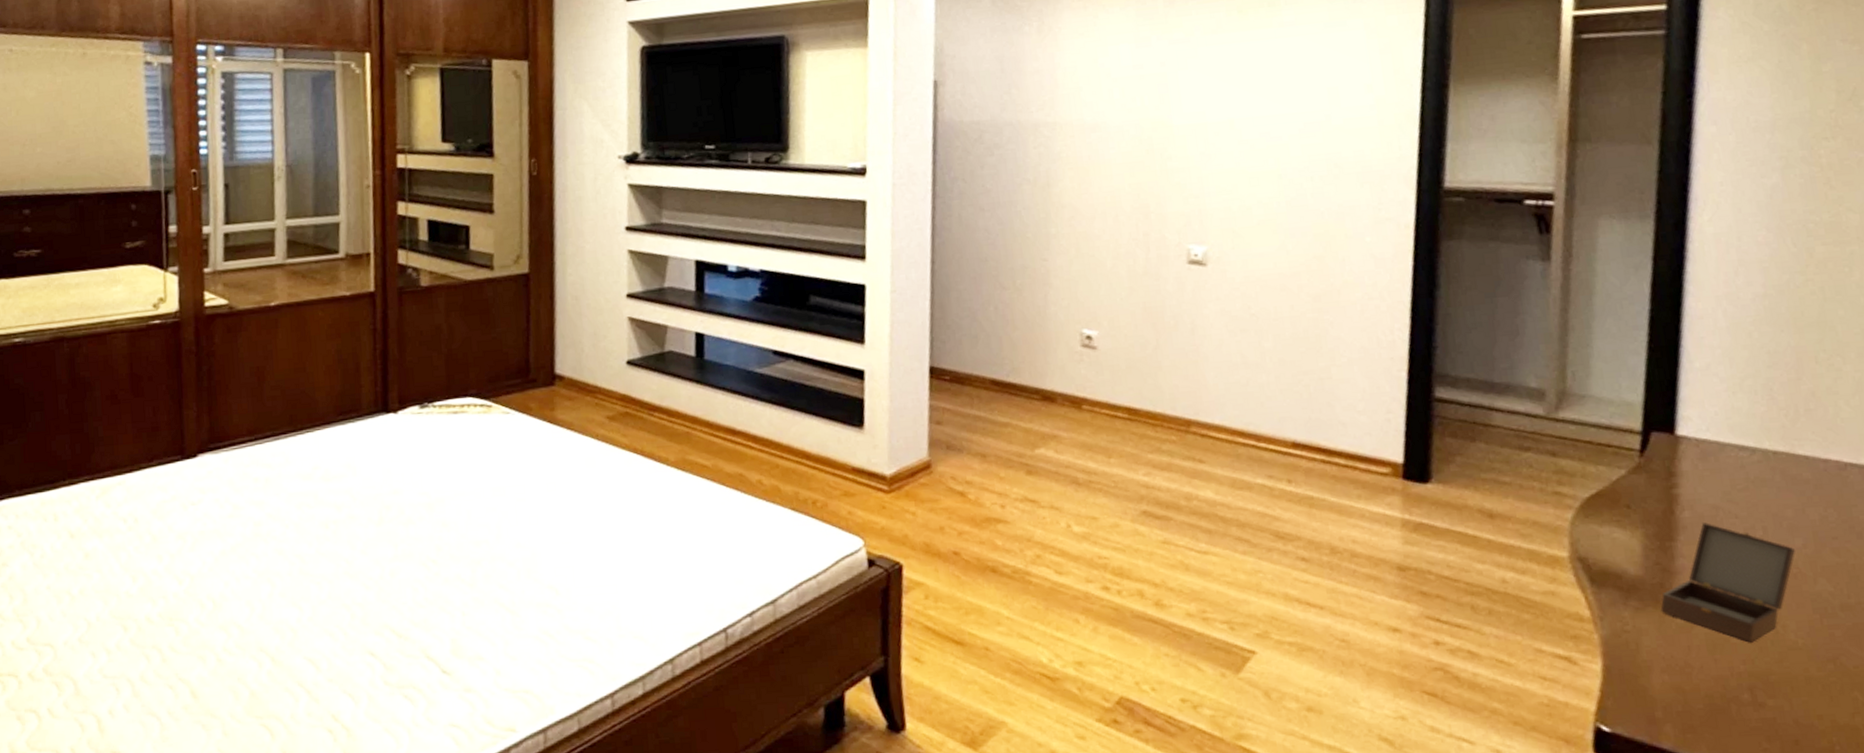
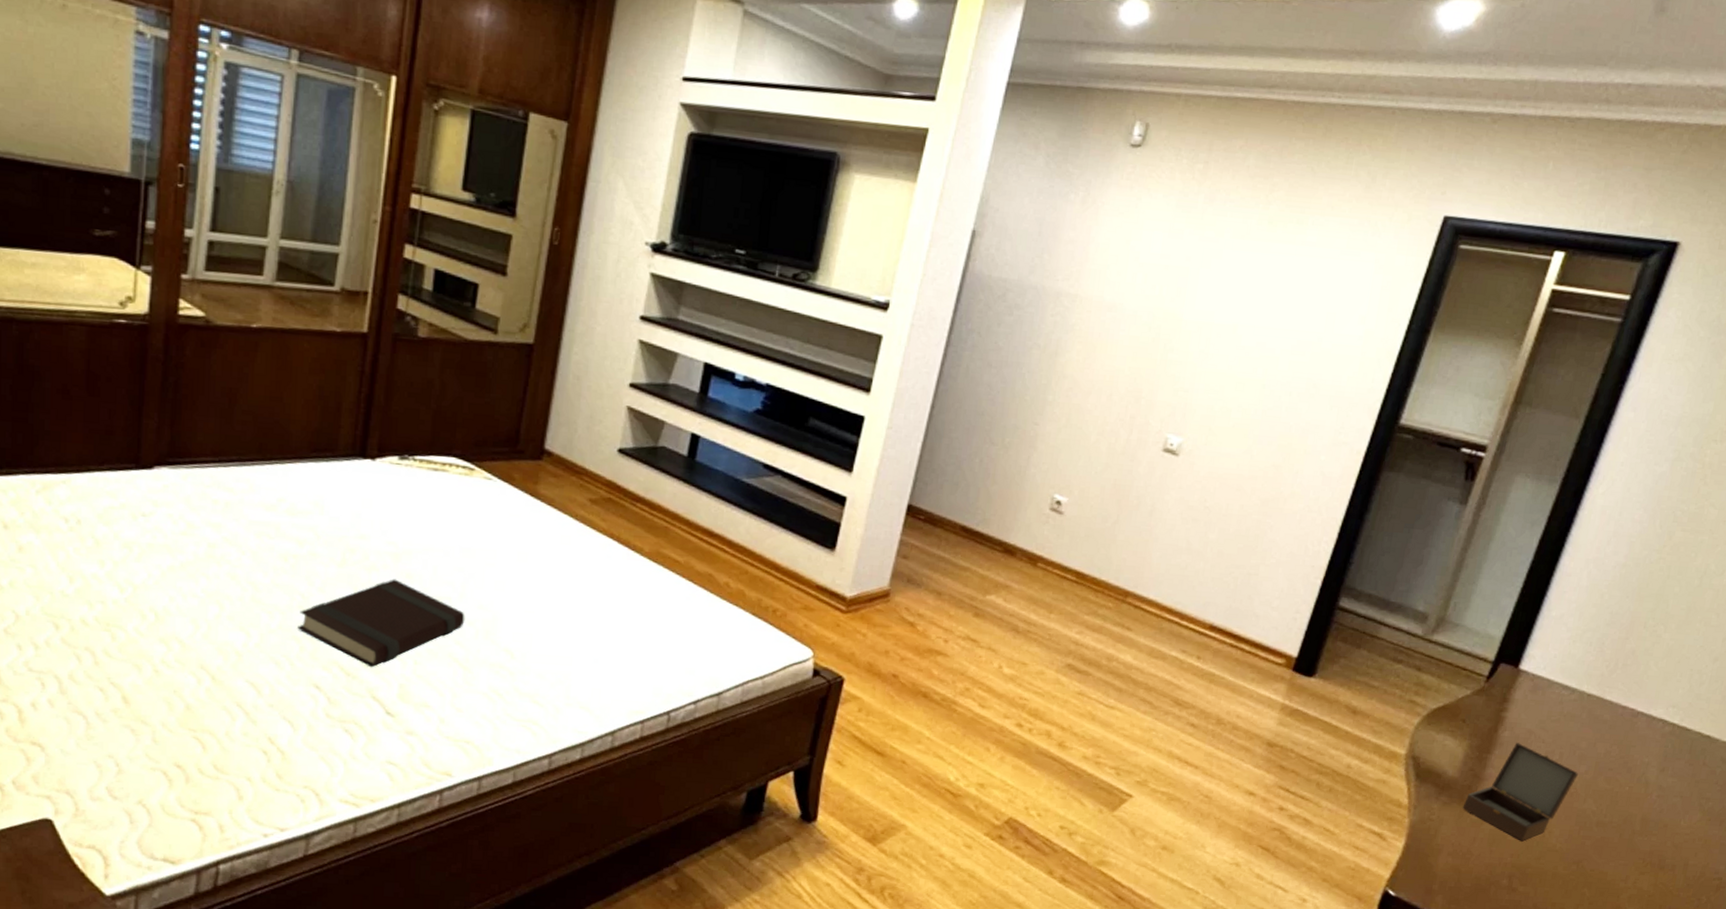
book: none [346,529,505,626] -> present [298,579,465,668]

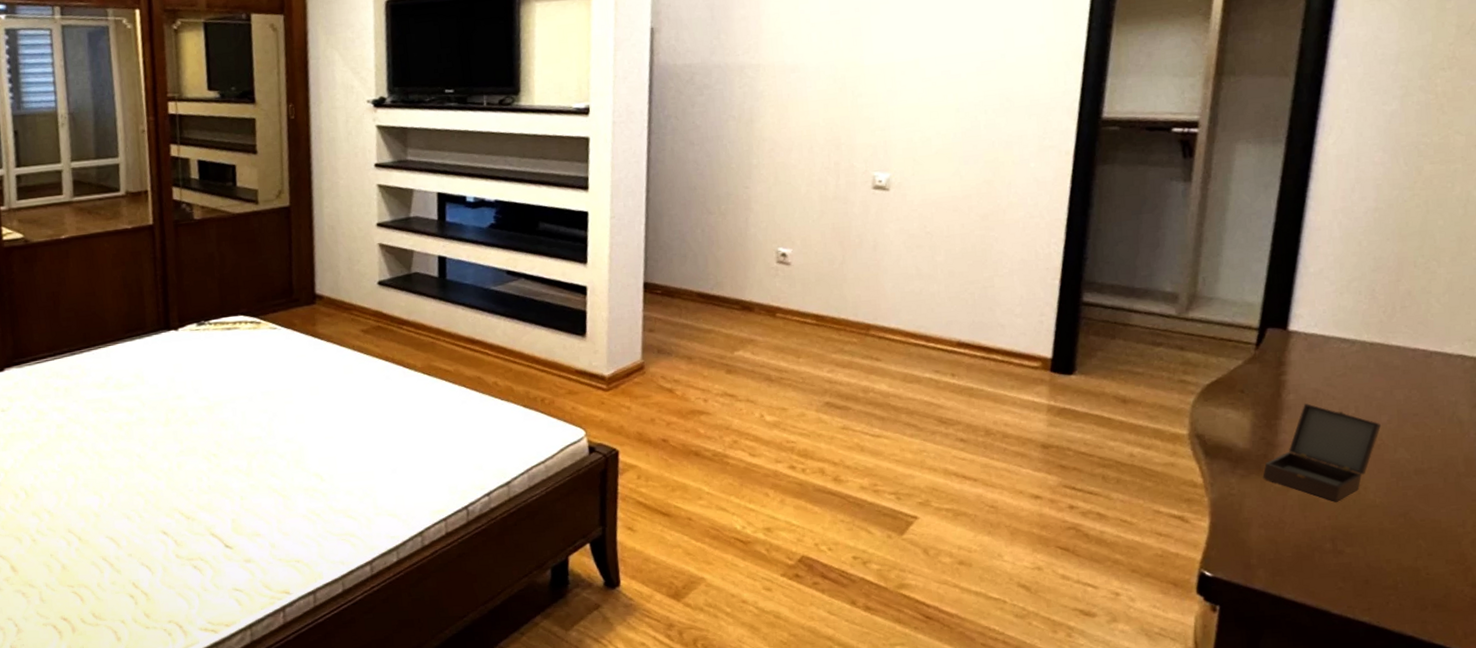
book: present [298,579,465,668] -> none [139,428,277,509]

